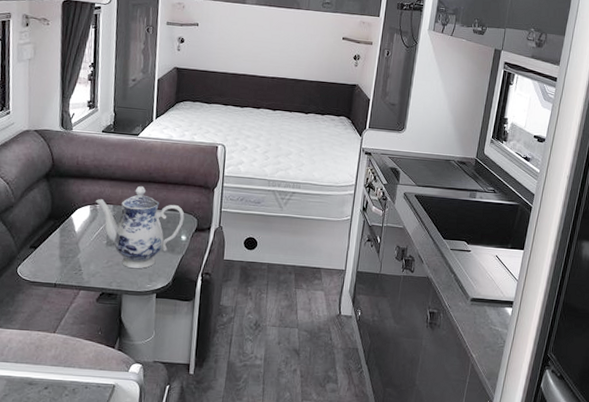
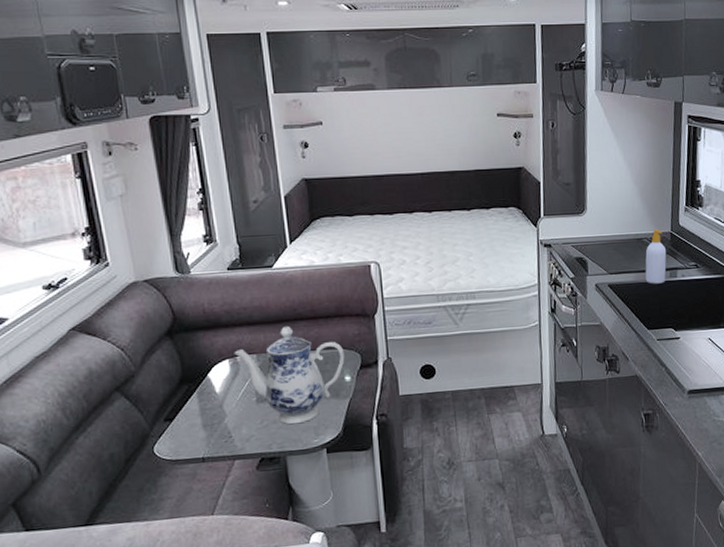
soap bottle: none [448,154,470,202] -> present [645,229,667,284]

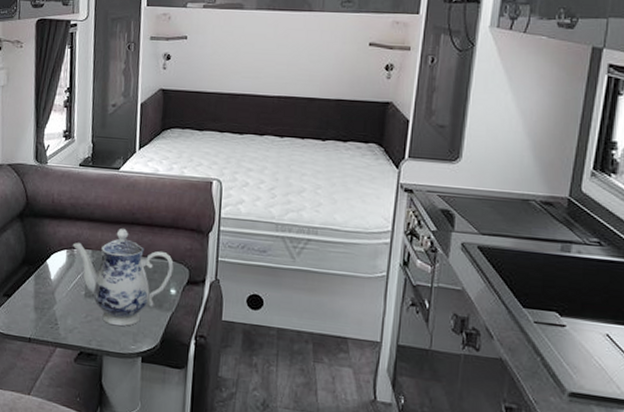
soap bottle: present [645,229,667,284] -> none [527,192,560,257]

